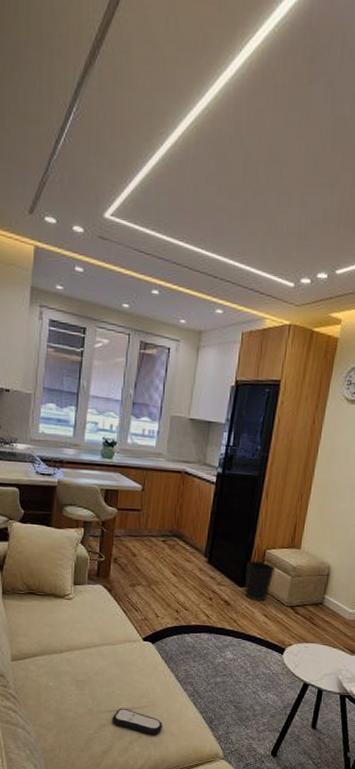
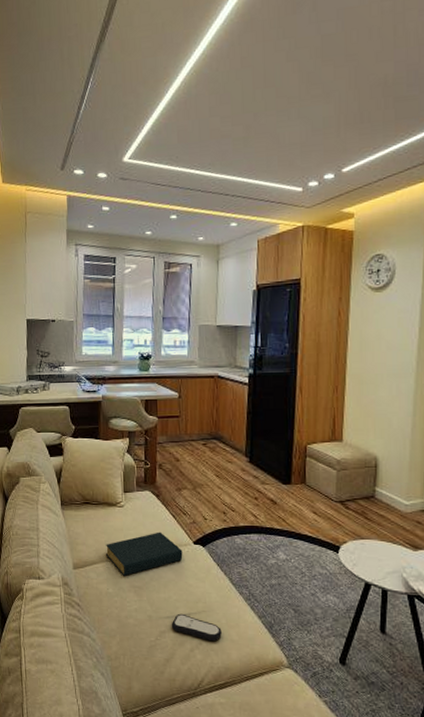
hardback book: none [48,626,131,670] -> present [105,532,183,576]
wastebasket: present [244,561,276,601] -> none [288,457,319,498]

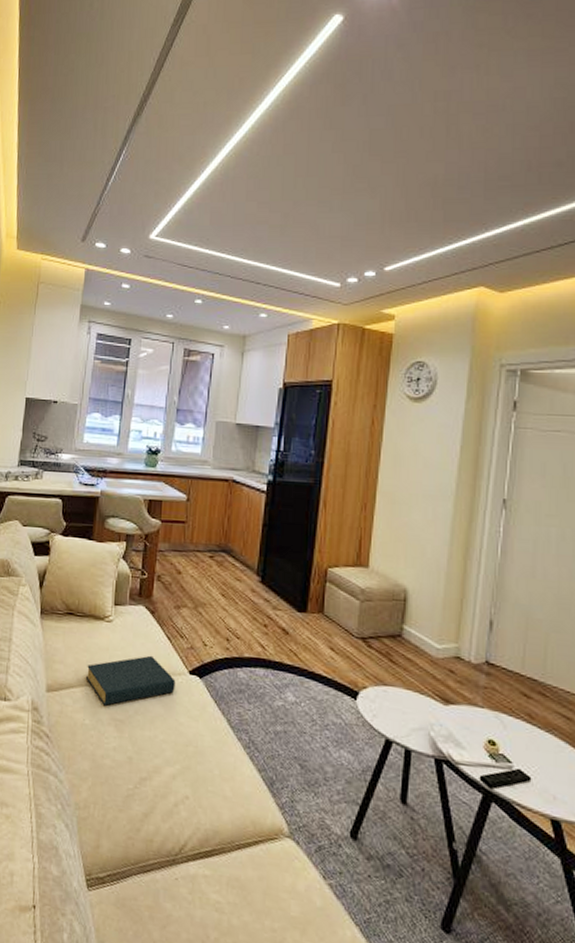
remote control: present [171,613,222,642] -> none [154,757,213,797]

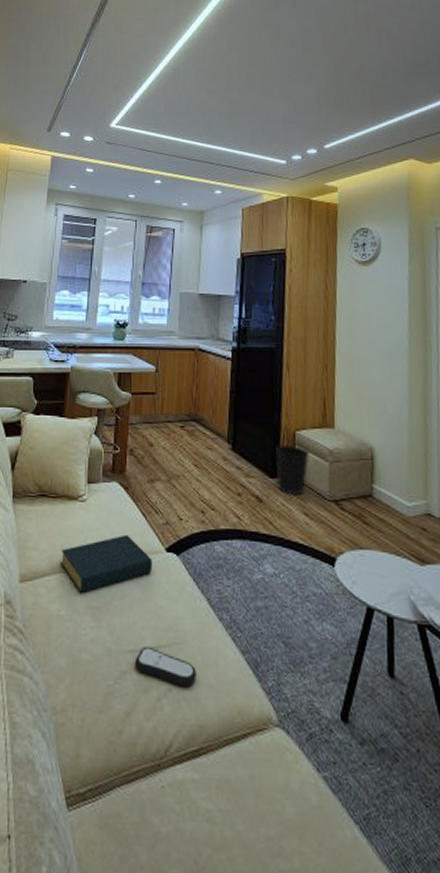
remote control: none [154,757,213,797] -> present [134,646,196,687]
wastebasket: none [304,581,341,631] -> present [275,445,310,496]

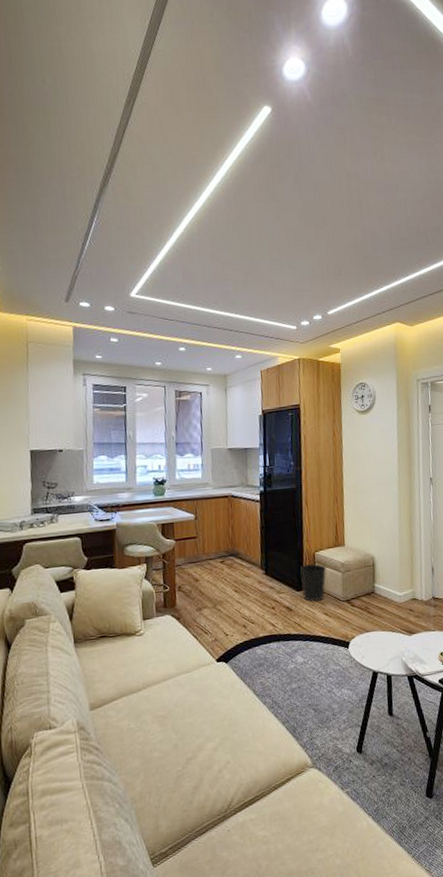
hardback book: present [60,534,153,593] -> none [125,654,207,708]
remote control: present [134,646,196,687] -> none [197,735,249,758]

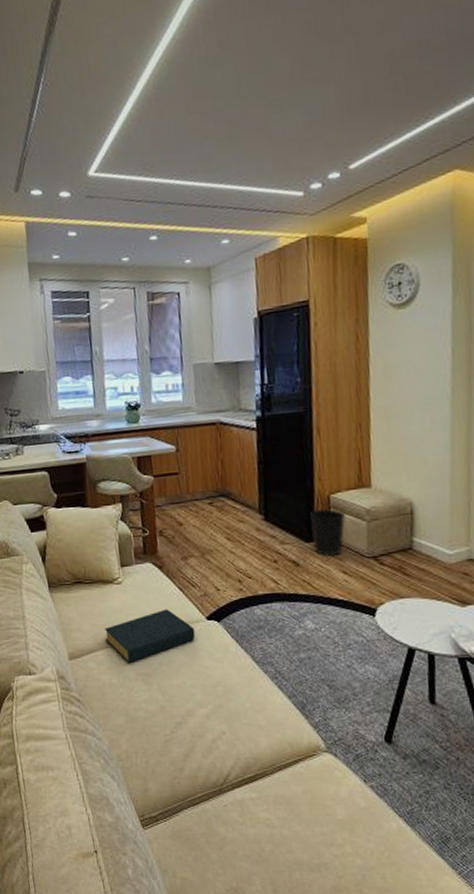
hardback book: none [125,654,207,708] -> present [105,608,196,663]

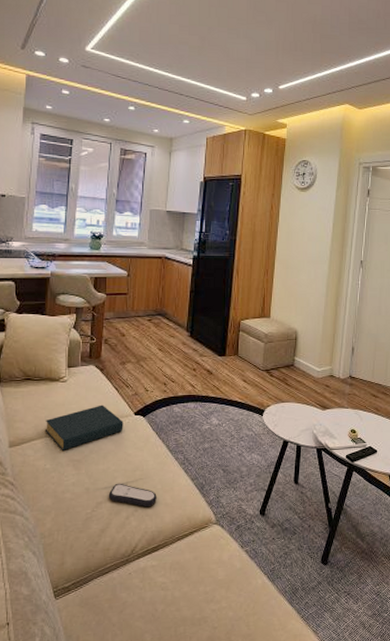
remote control: none [187,700,247,730] -> present [108,483,157,508]
wastebasket: present [309,509,346,557] -> none [223,332,250,368]

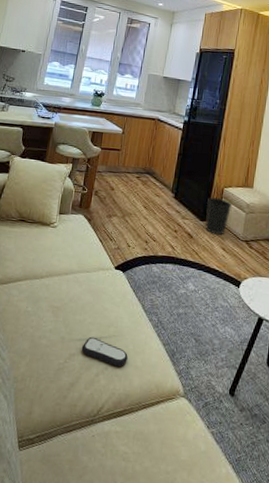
hardback book: present [44,404,124,451] -> none [31,254,104,295]
wastebasket: none [223,332,250,368] -> present [205,197,232,235]

